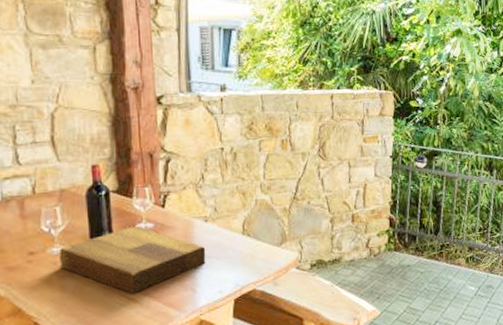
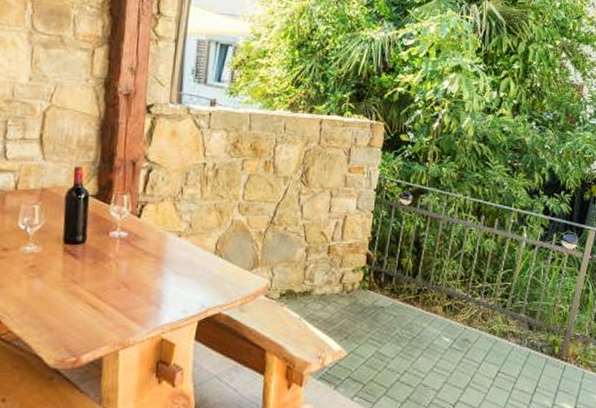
cutting board: present [59,226,206,294] -> none [31,234,176,303]

